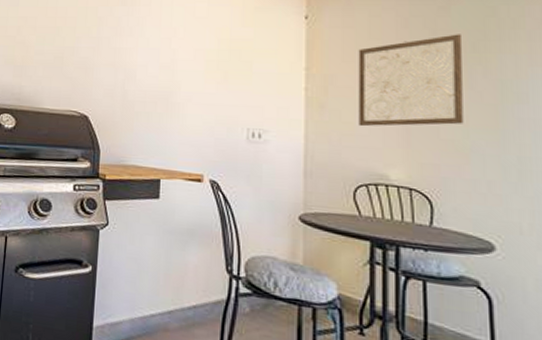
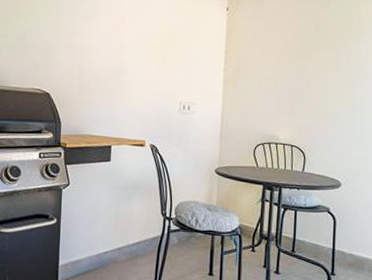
wall art: present [358,34,464,127] -> none [260,26,335,99]

